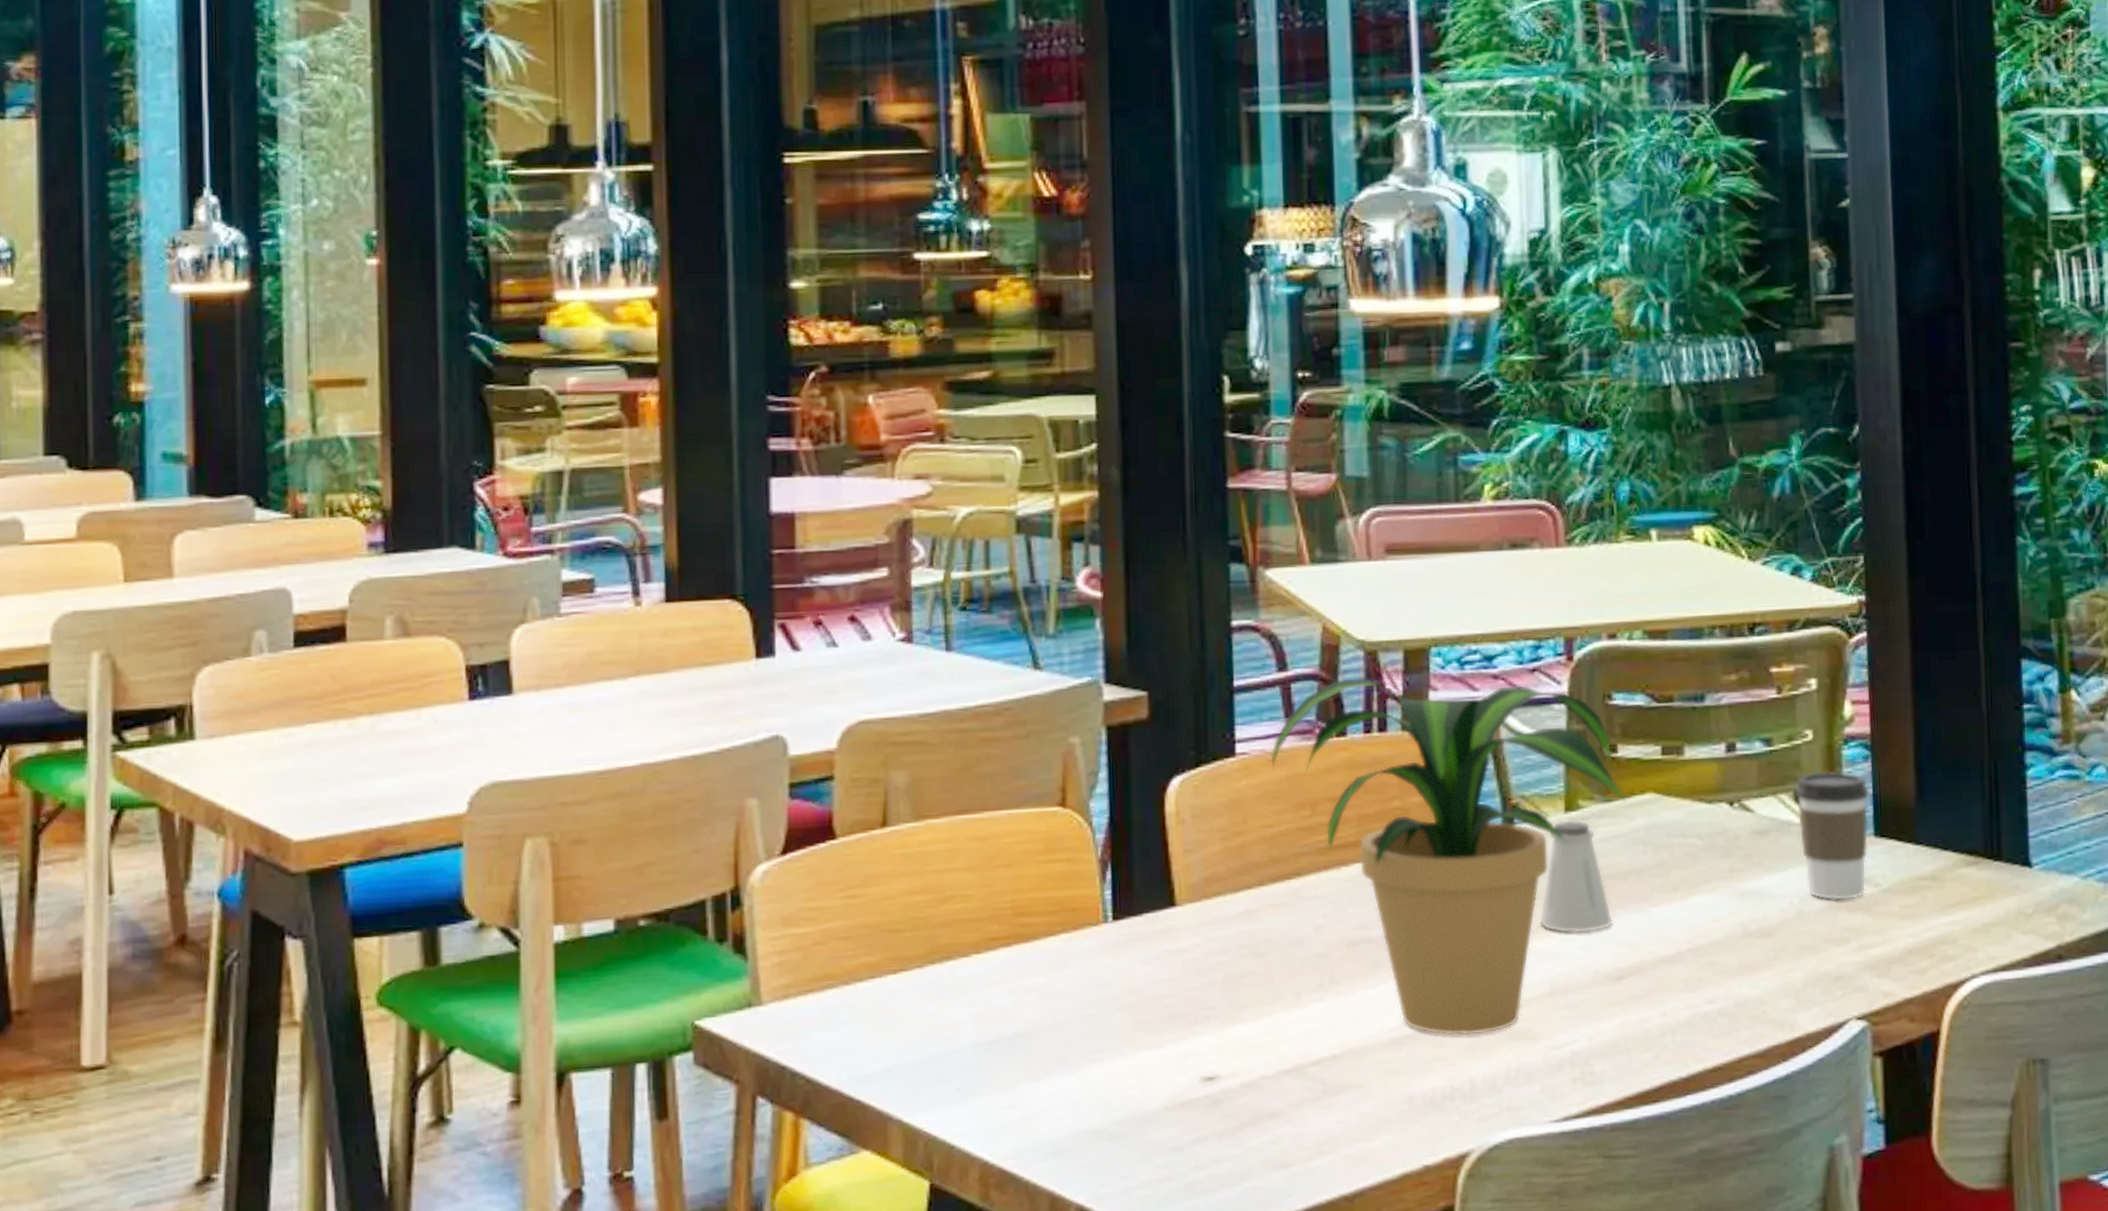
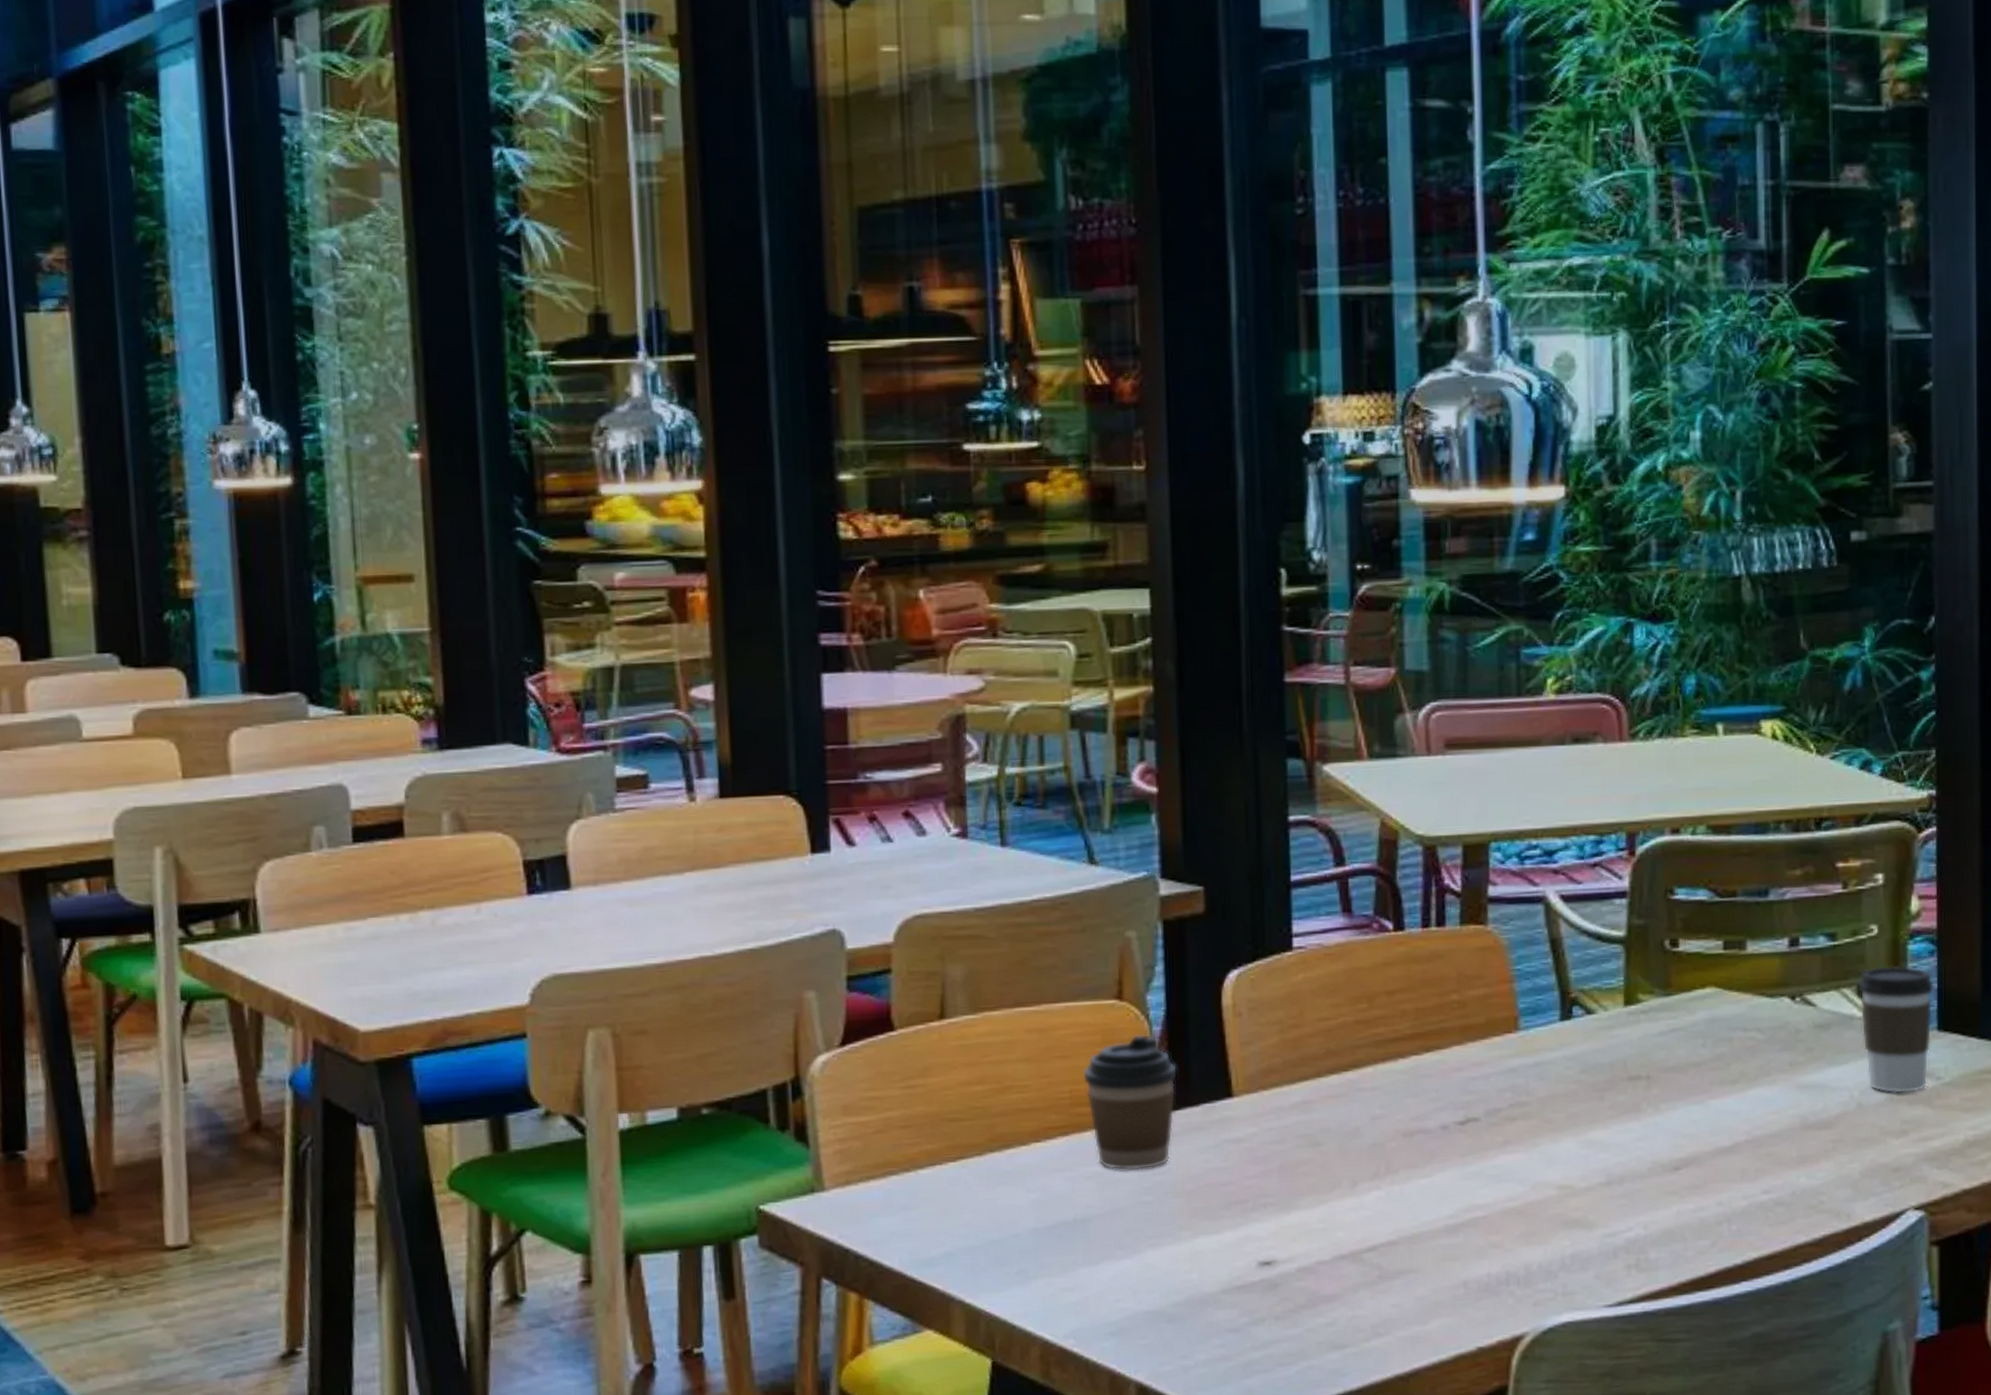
coffee cup: none [1025,842,1121,983] -> present [1083,1034,1178,1171]
potted plant: present [1269,677,1627,1036] -> none [1326,871,1687,1224]
saltshaker: present [1539,819,1613,934] -> none [1597,1013,1671,1125]

